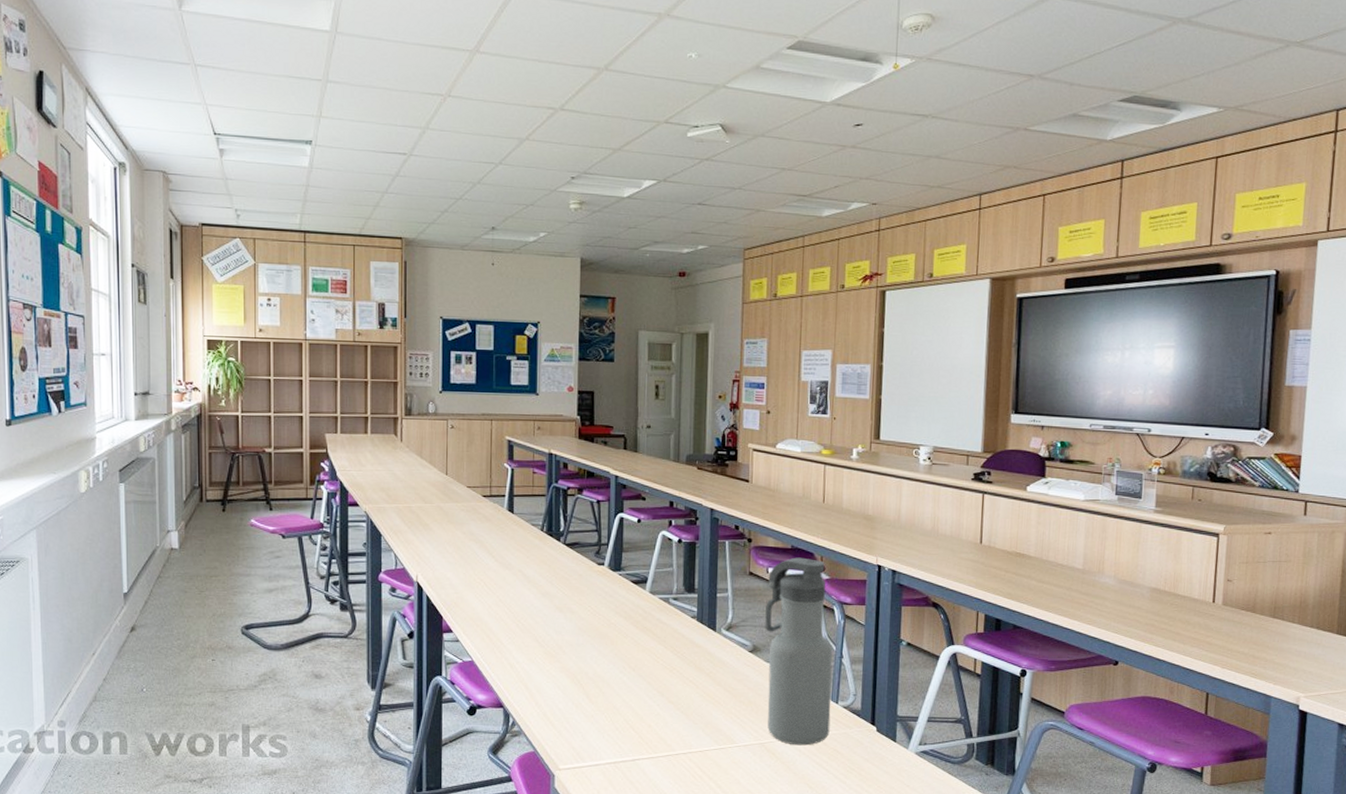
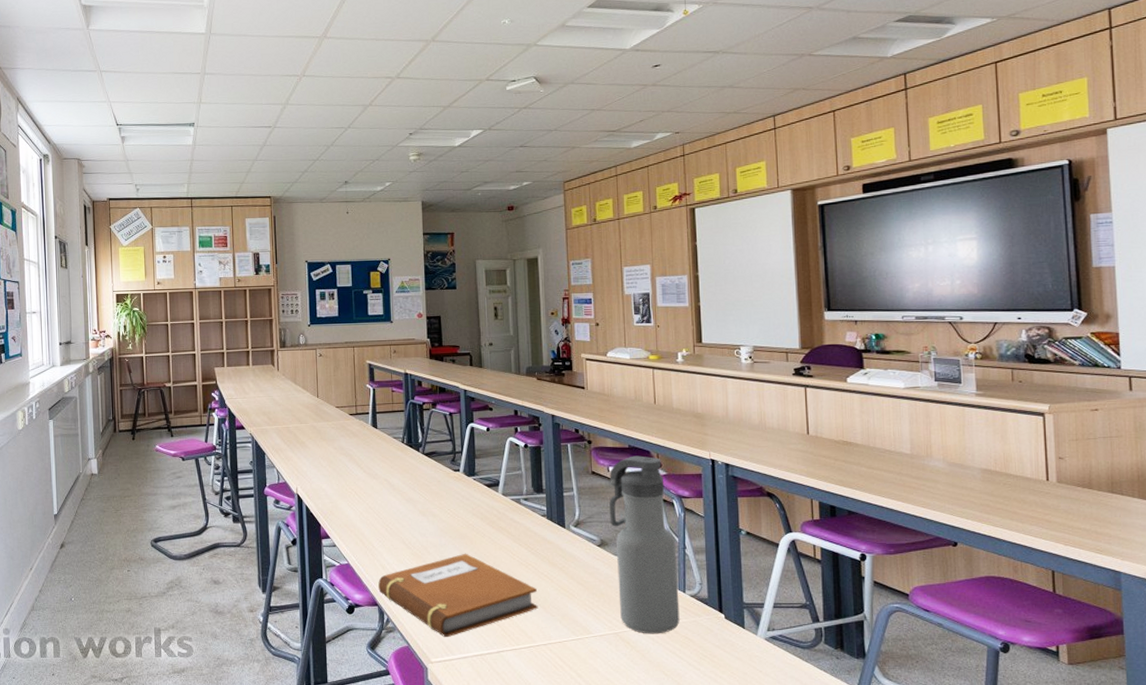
notebook: none [505,654,681,743] -> present [378,553,538,637]

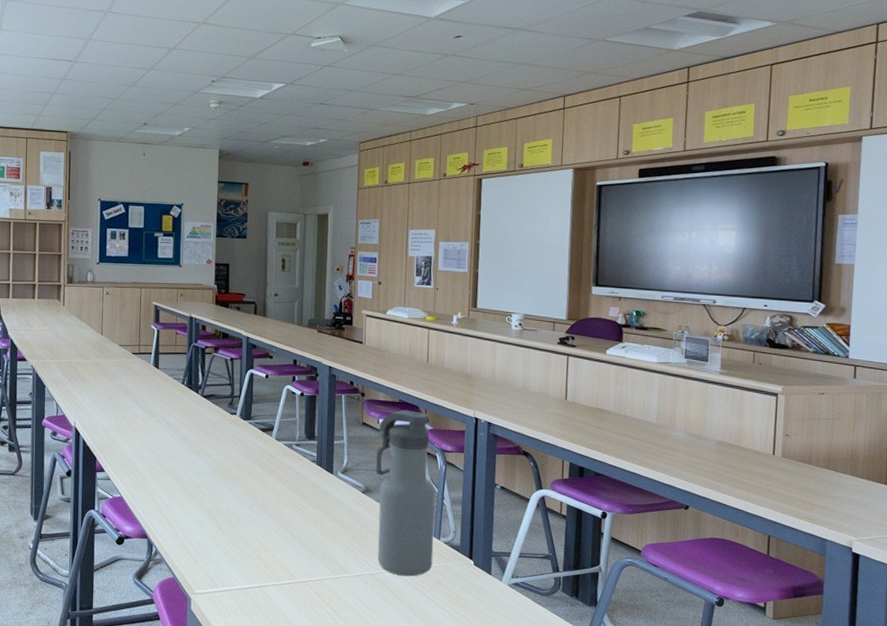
notebook: present [378,553,538,637] -> none [149,492,302,570]

